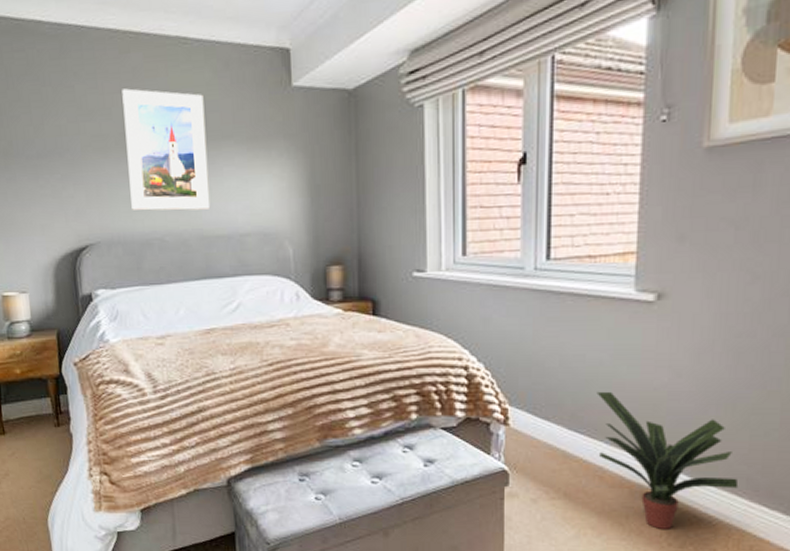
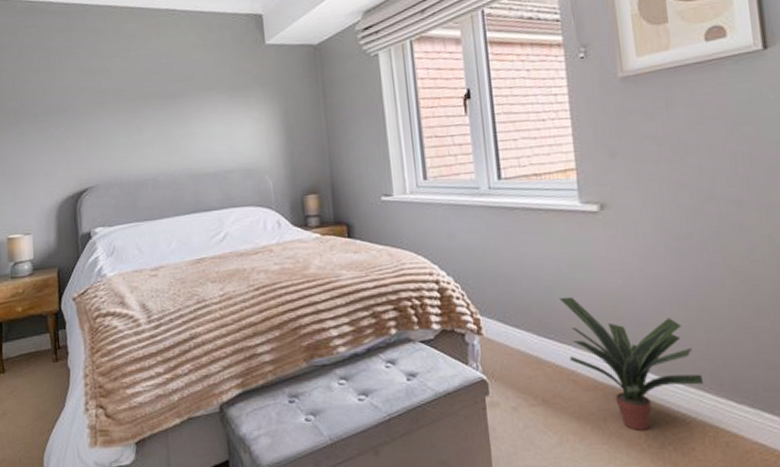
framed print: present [122,88,211,211] -> none [119,52,198,155]

